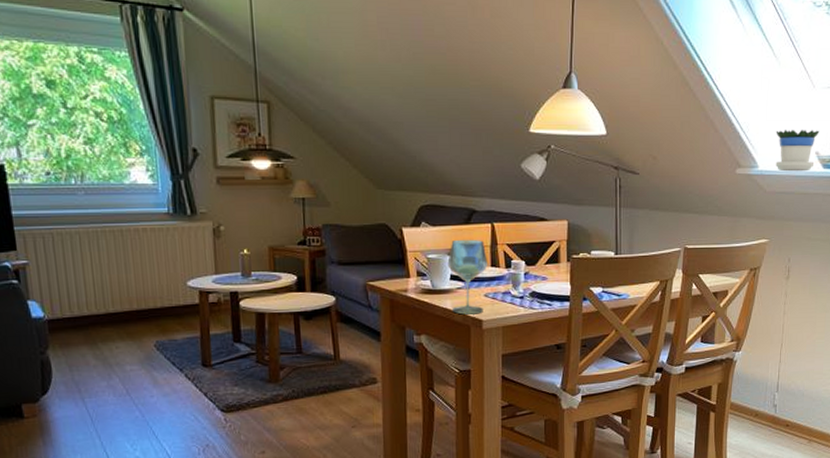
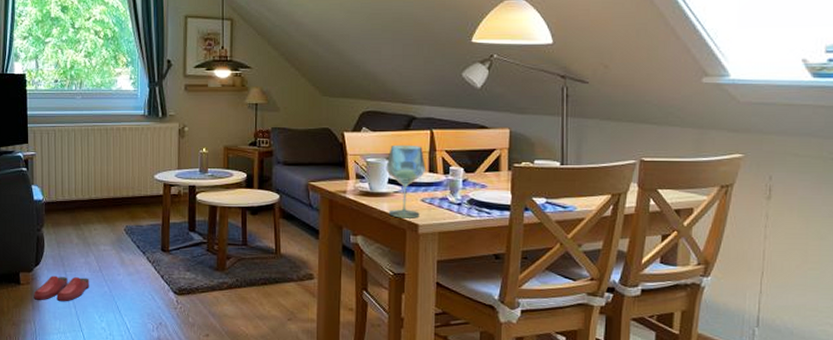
slippers: none [43,403,116,434] -> present [34,275,90,302]
flowerpot: present [776,130,820,172] -> none [751,35,807,81]

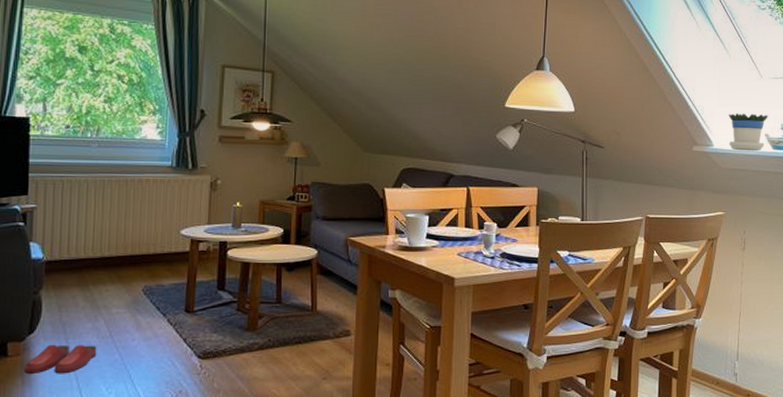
wine glass: present [386,144,425,218] -> none [424,201,462,272]
flowerpot: none [751,35,807,81] -> present [728,113,768,151]

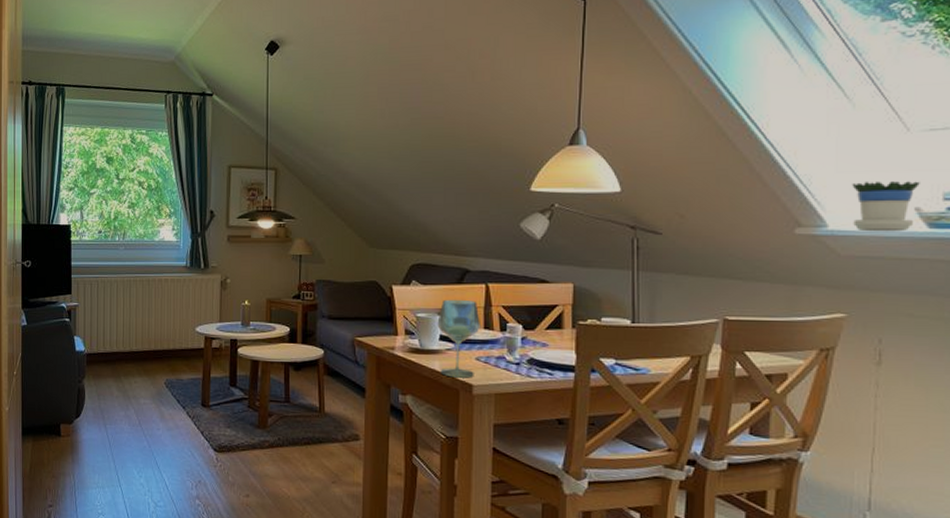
slippers: present [24,344,97,374] -> none [73,428,129,456]
wine glass: none [424,201,462,272] -> present [437,299,480,378]

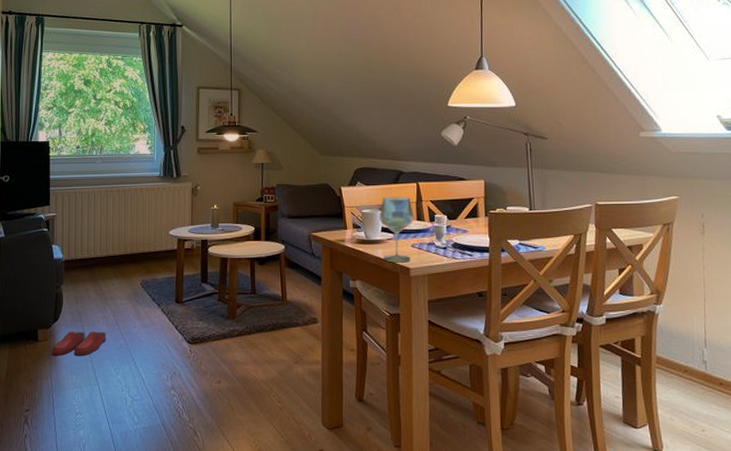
slippers: none [73,428,129,456] -> present [51,331,106,357]
flowerpot: present [852,181,920,232] -> none [675,96,719,134]

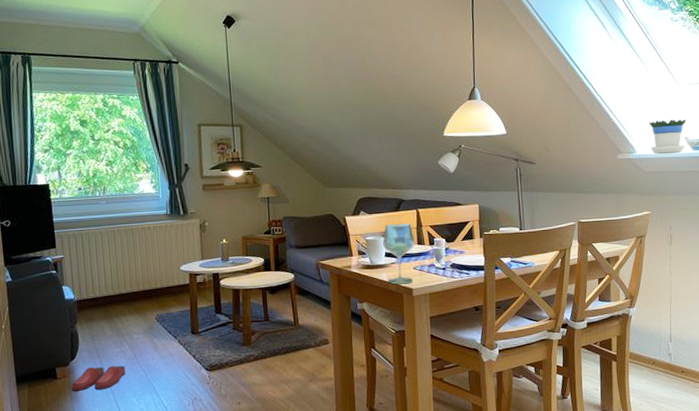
flowerpot: none [675,96,719,134] -> present [648,119,687,155]

